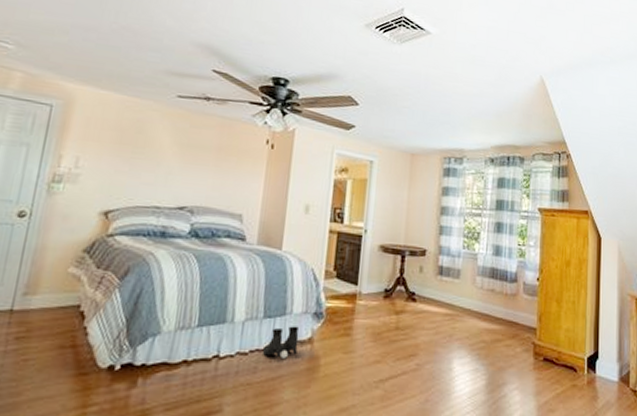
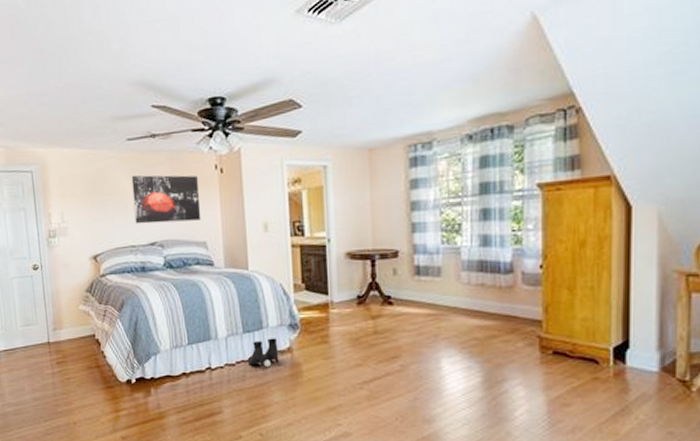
wall art: none [166,134,247,191] -> present [131,175,202,224]

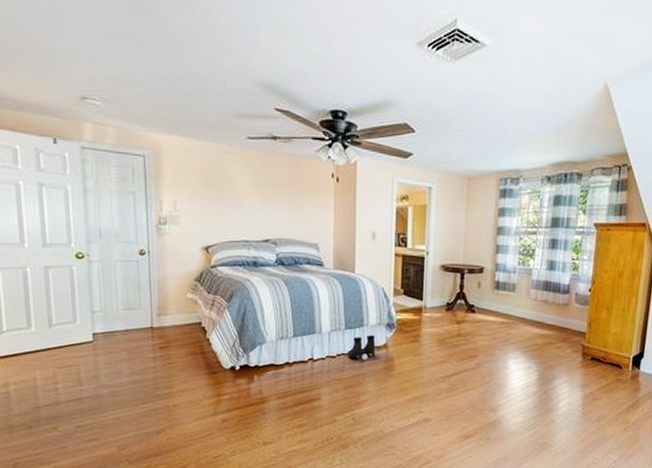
wall art: present [131,175,202,224] -> none [249,174,316,223]

